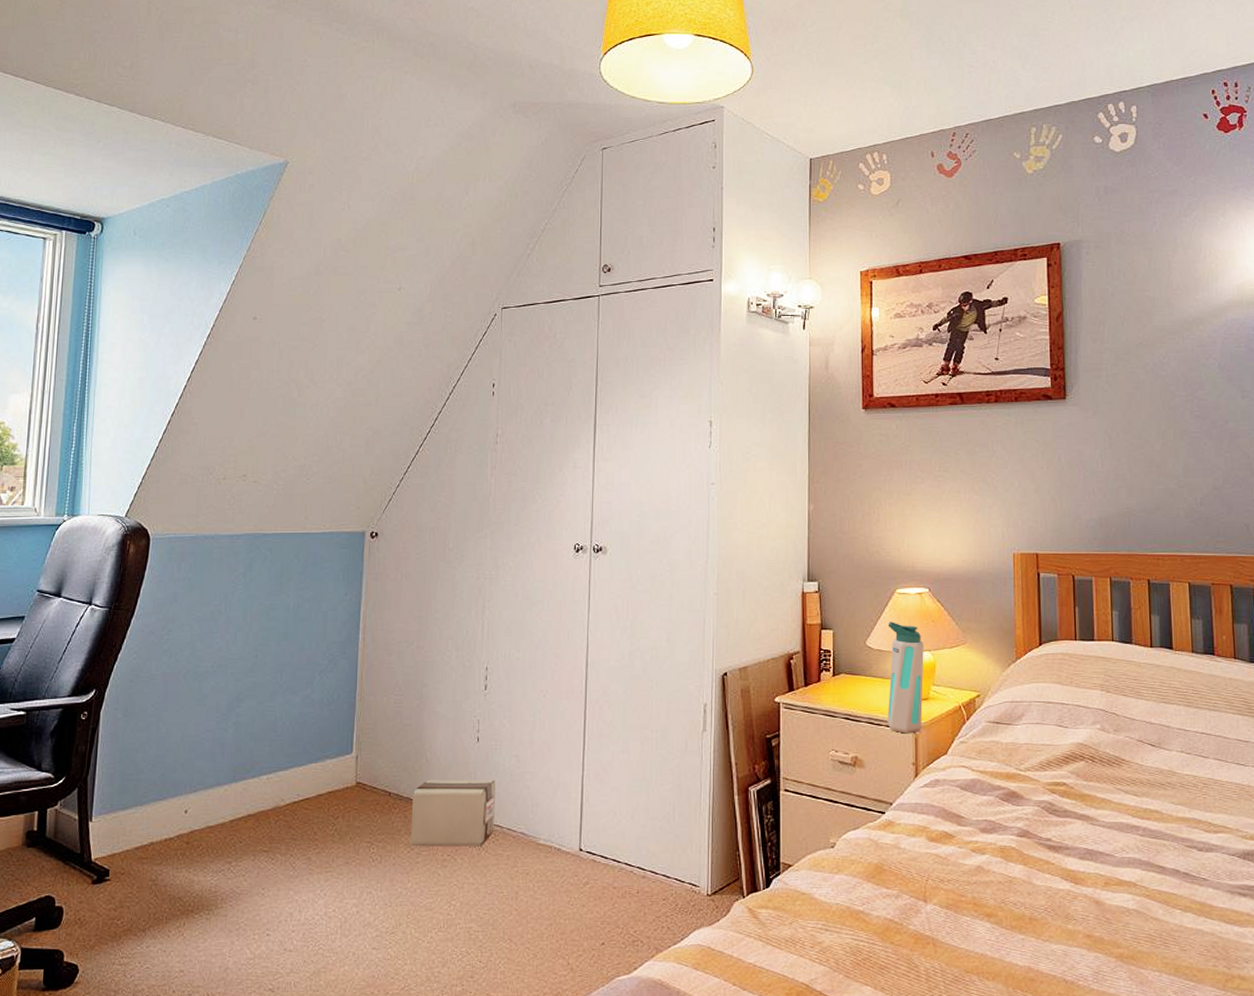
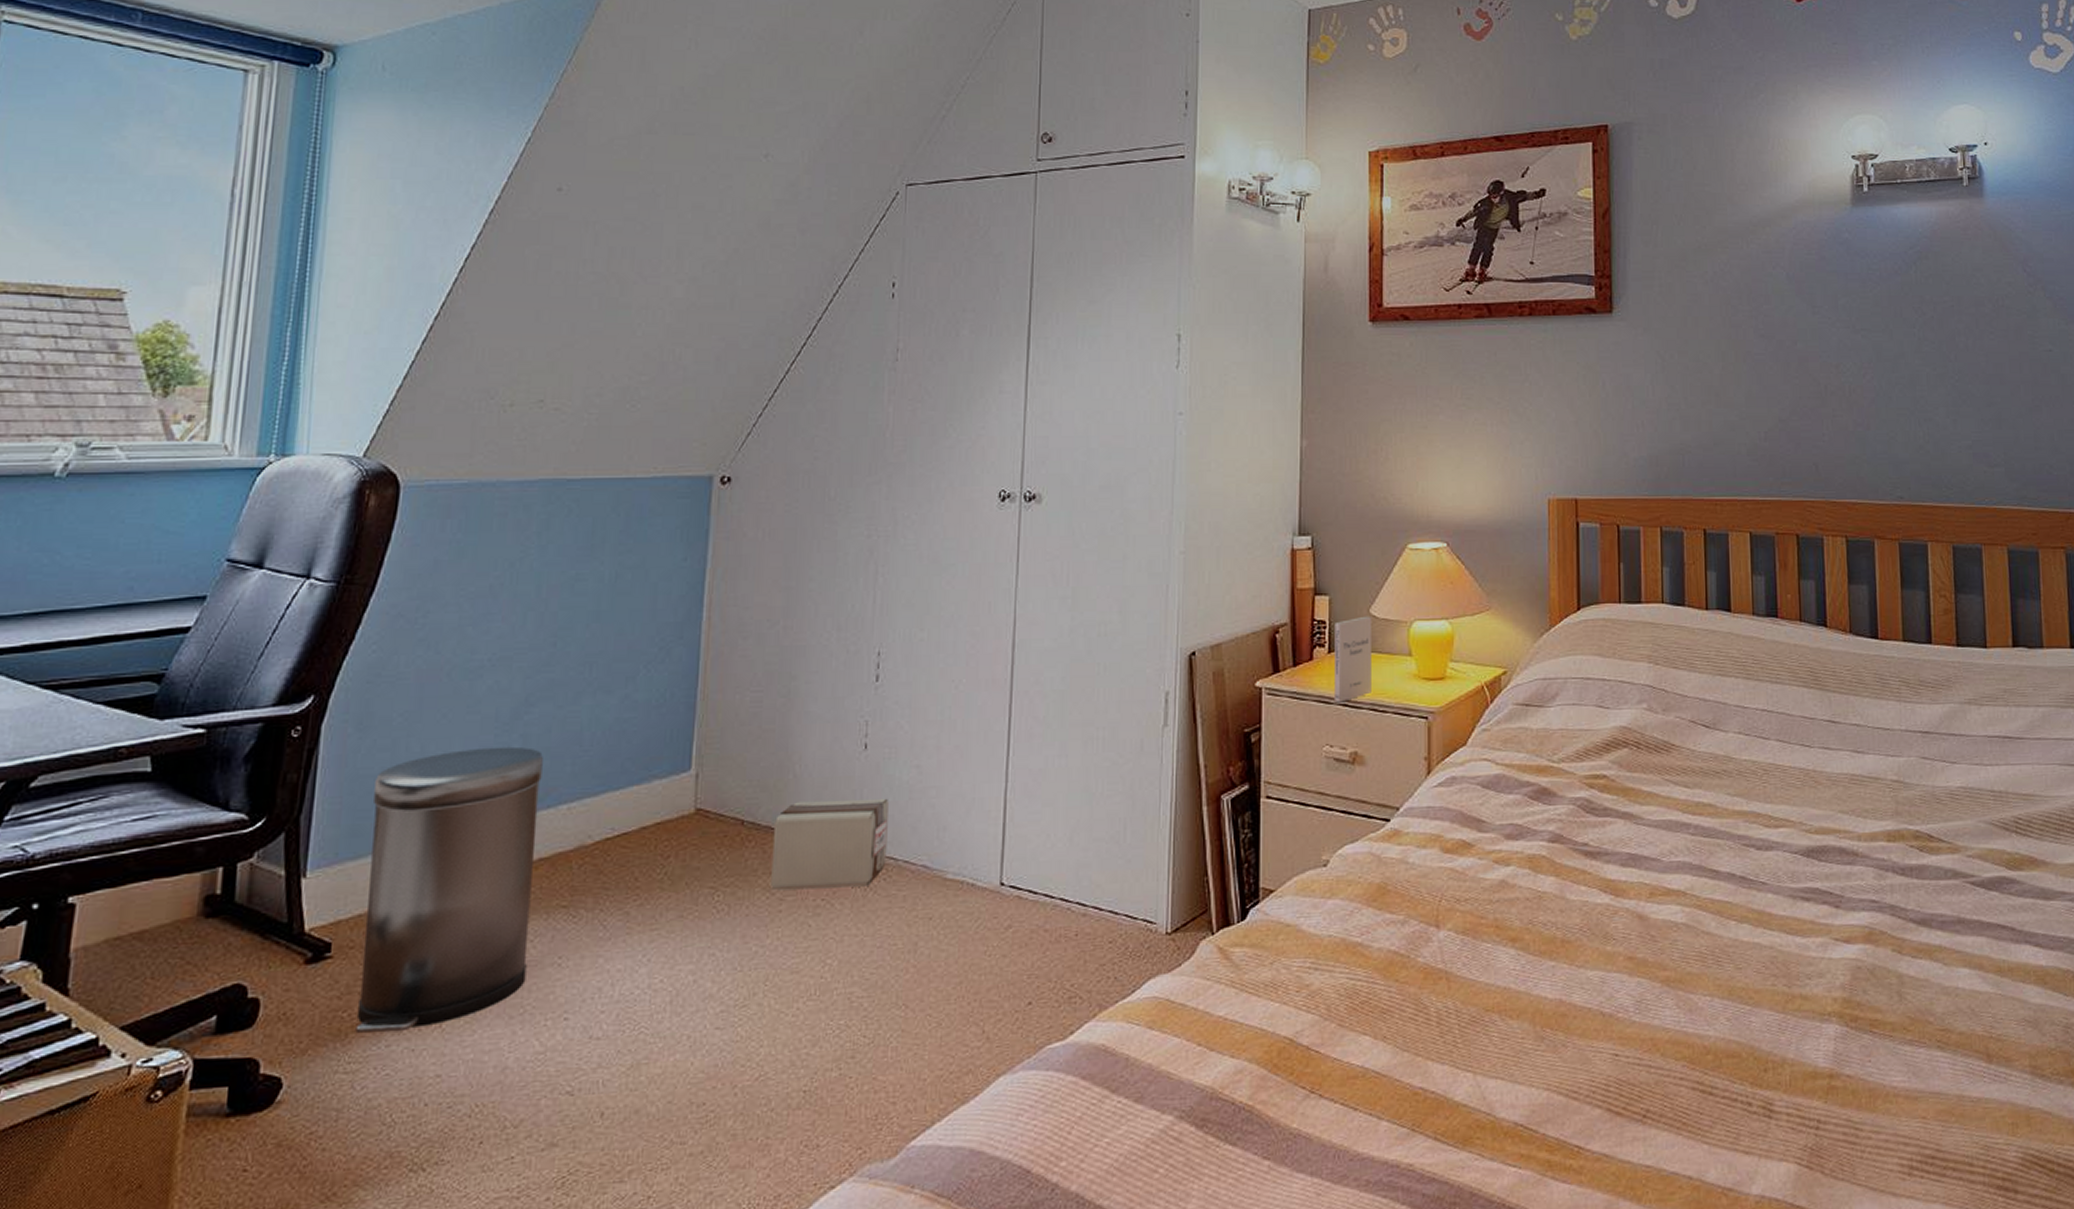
pedal bin: none [126,731,249,937] -> present [355,746,543,1034]
book: none [838,647,869,716] -> present [1335,616,1373,703]
water bottle: present [887,622,924,734] -> none [1394,584,1440,722]

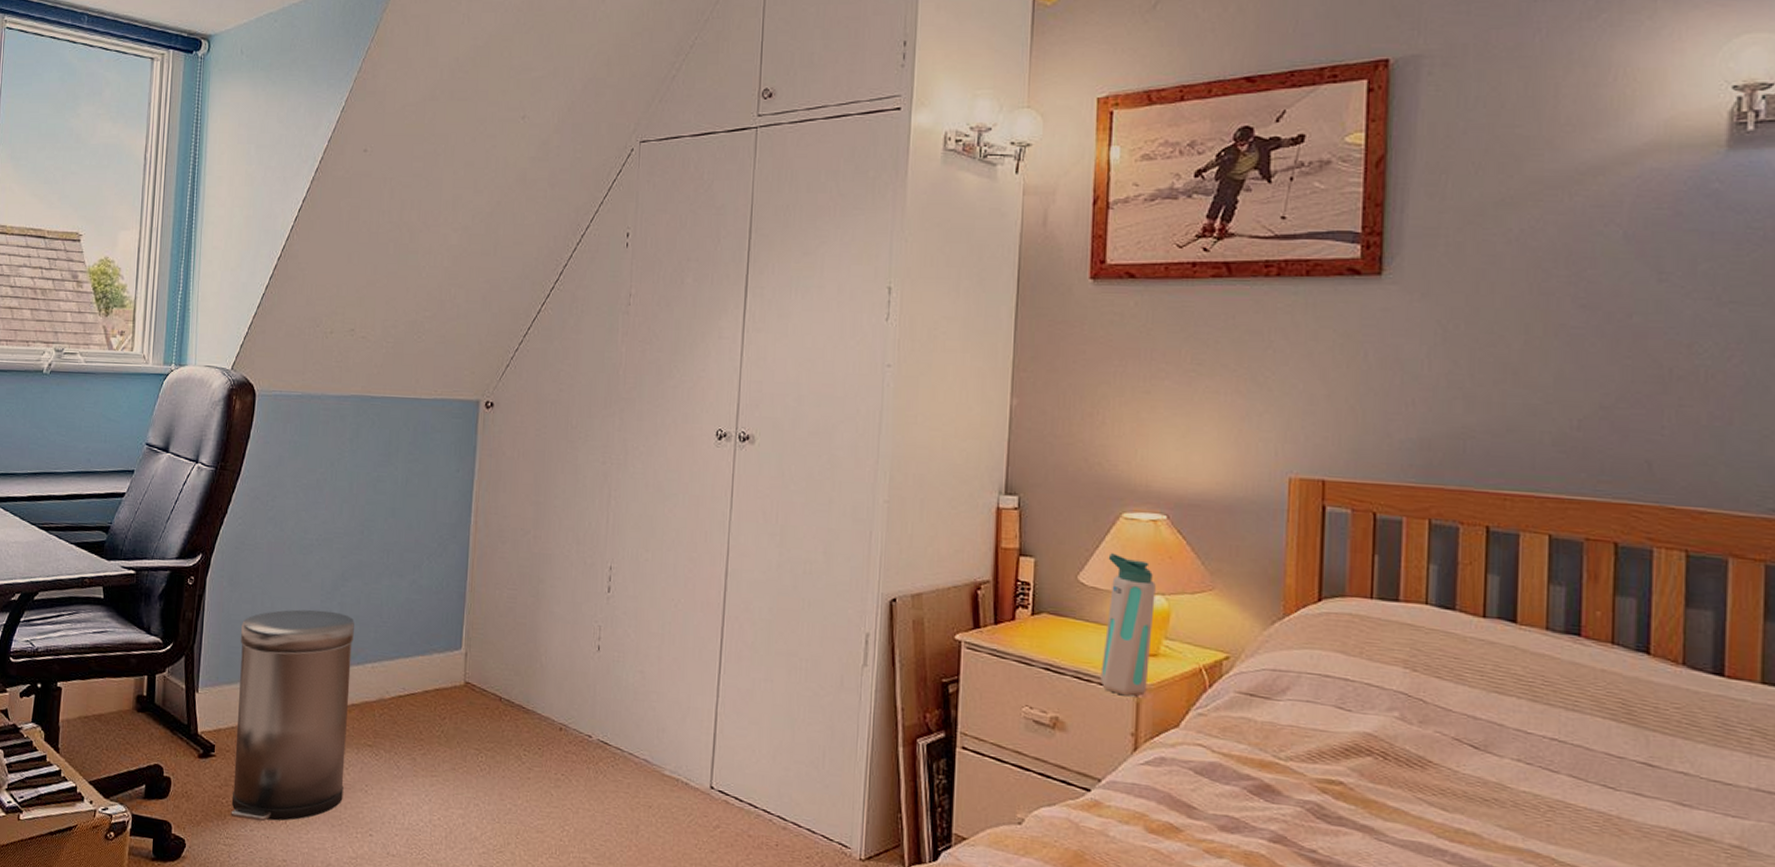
box: present [771,798,888,891] -> none [522,688,617,770]
book: present [1335,616,1373,703] -> none [1036,582,1080,666]
water bottle: none [1394,584,1440,722] -> present [1100,553,1156,697]

